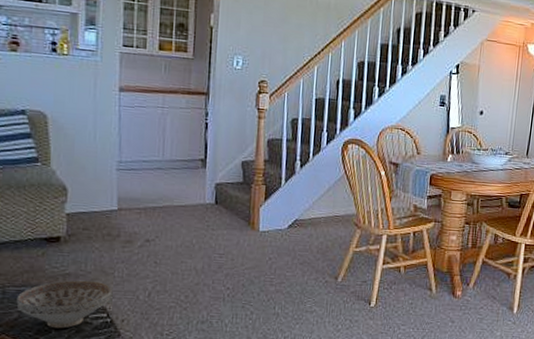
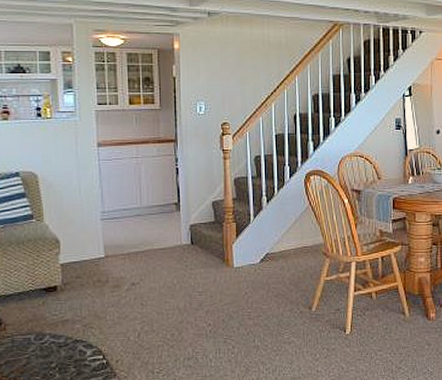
decorative bowl: present [16,280,112,329] -> none [24,325,105,372]

